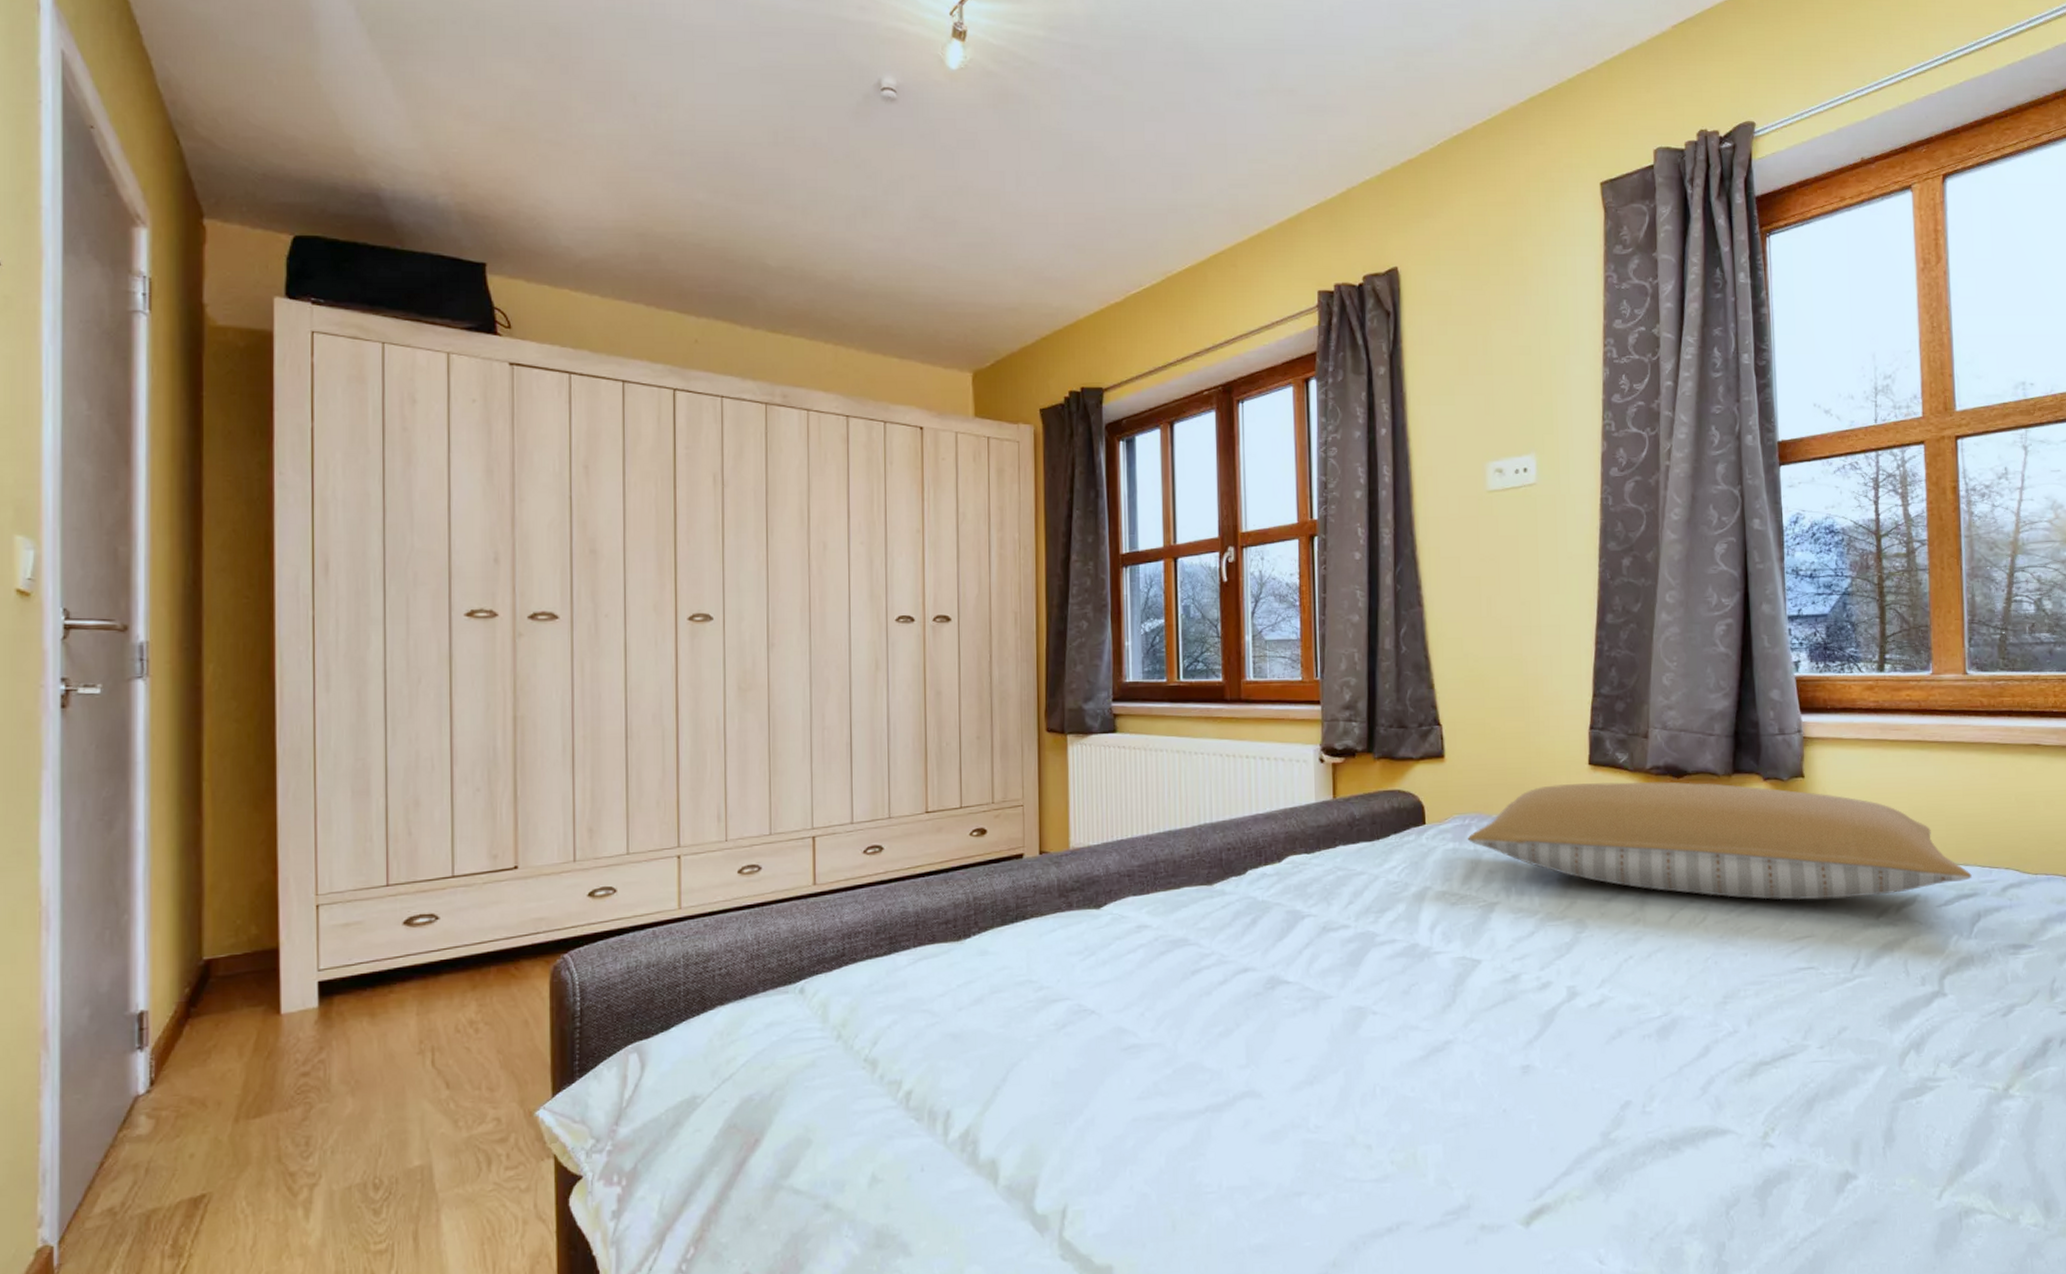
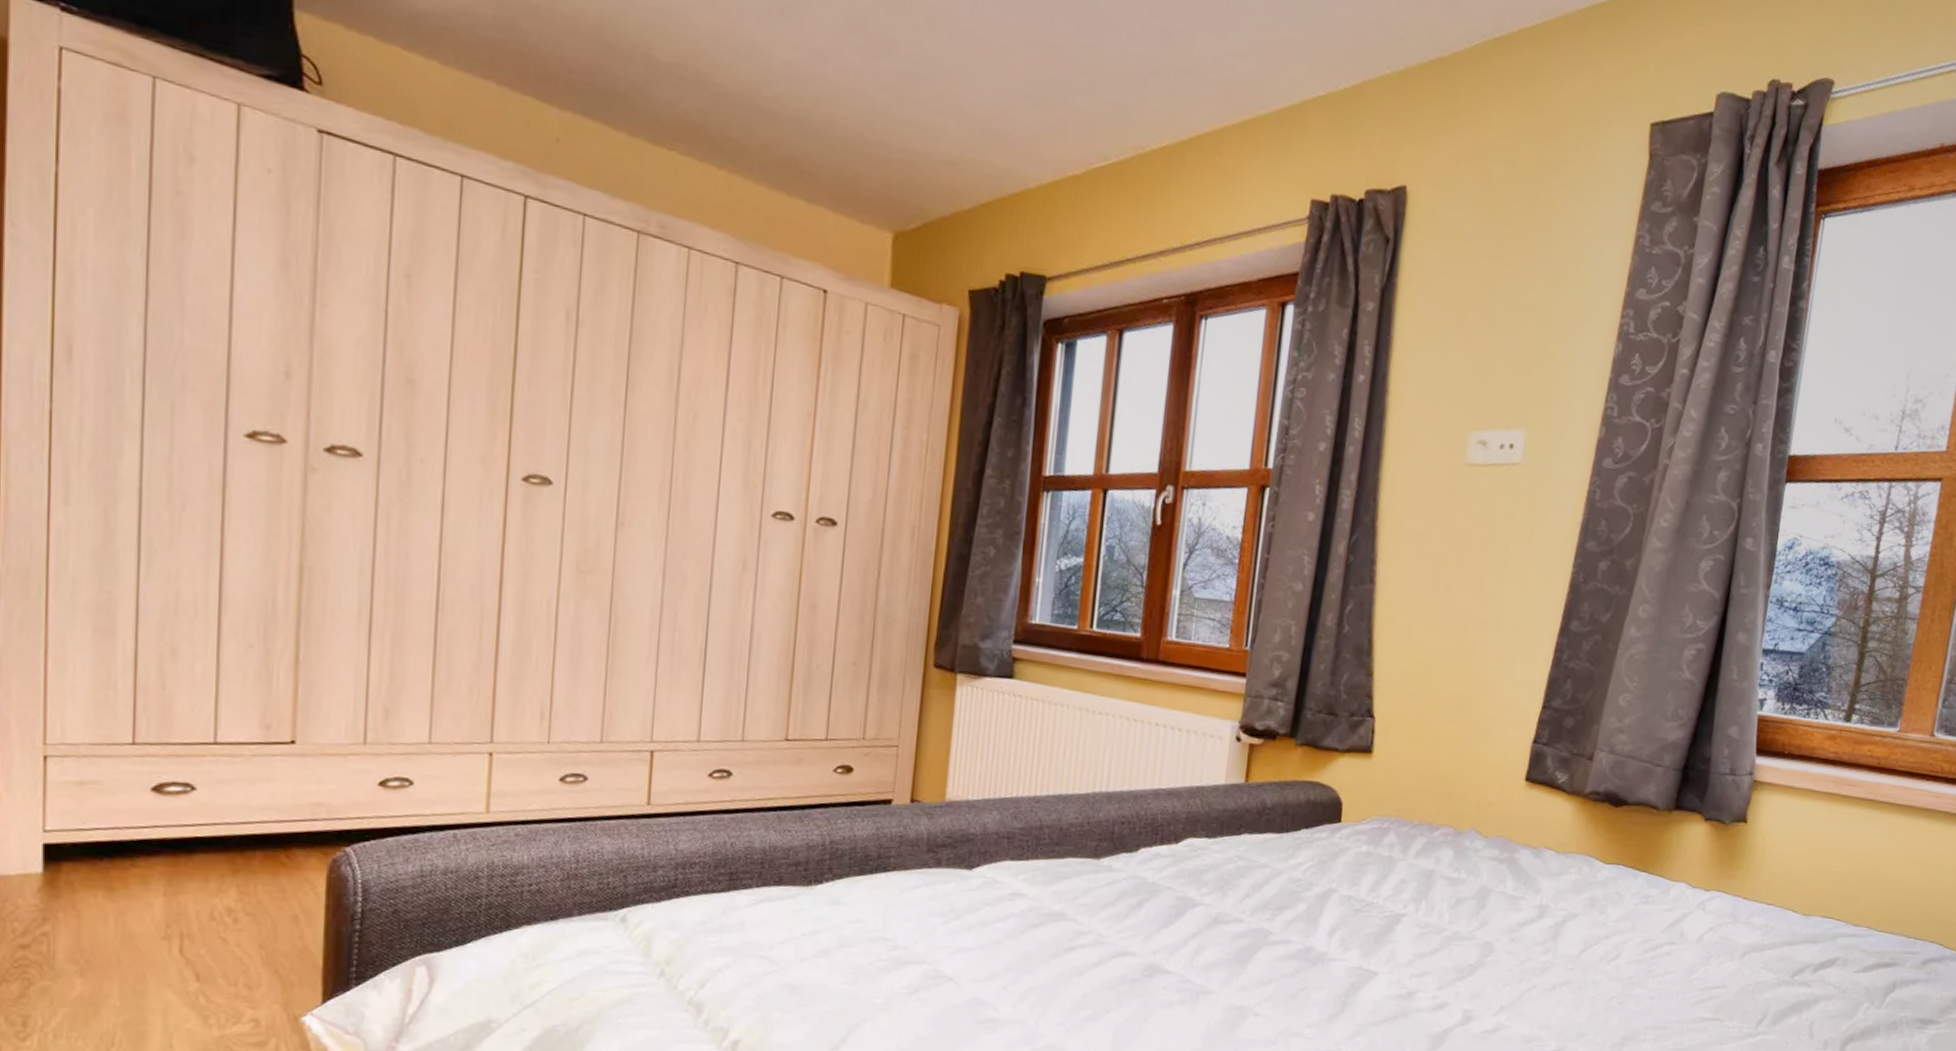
pillow: present [1467,782,1972,901] -> none [1383,797,1896,954]

